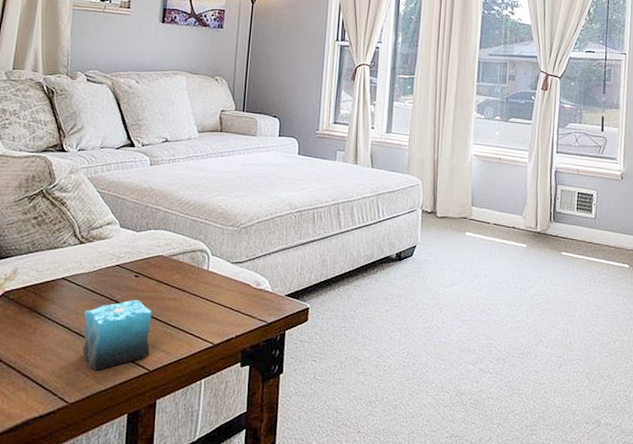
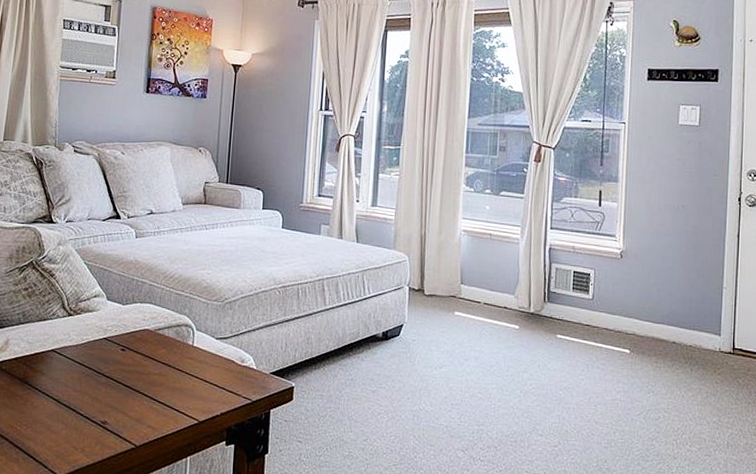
candle: present [82,296,152,371] -> none [71,369,139,445]

